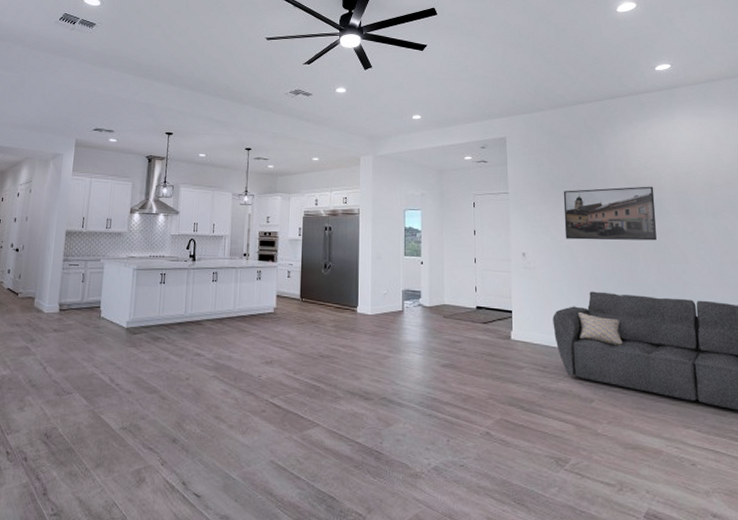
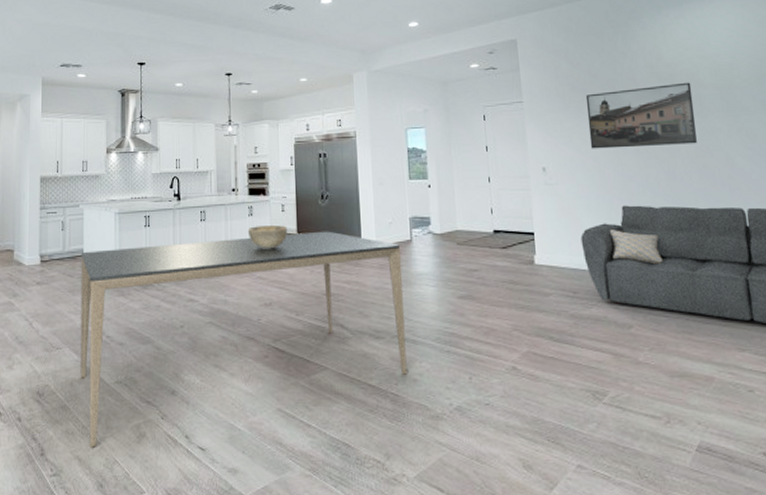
dining table: none [88,297,393,490] -> present [80,231,407,448]
decorative bowl: none [255,289,292,311] -> present [247,225,288,249]

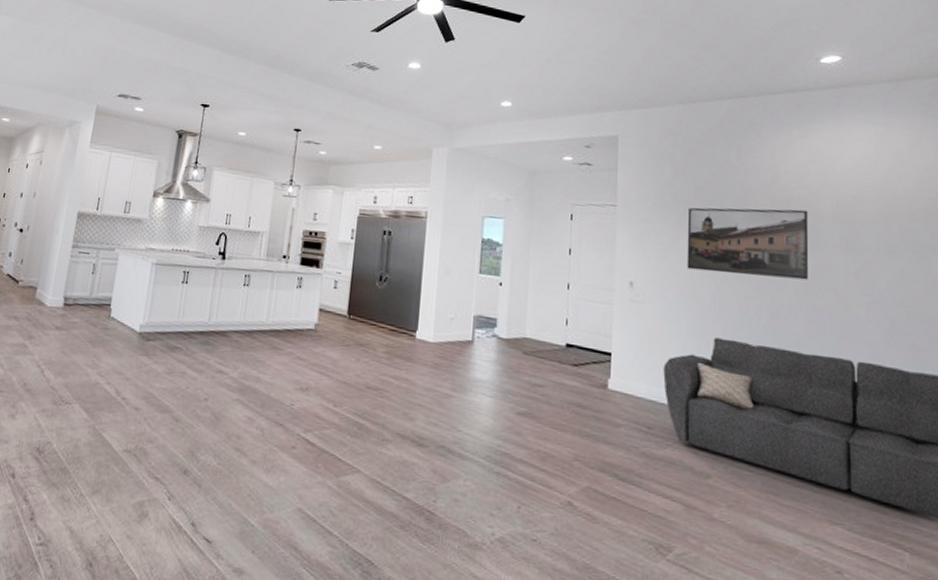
dining table: present [80,231,407,448] -> none [85,300,460,520]
decorative bowl: present [247,225,288,249] -> none [293,300,338,328]

